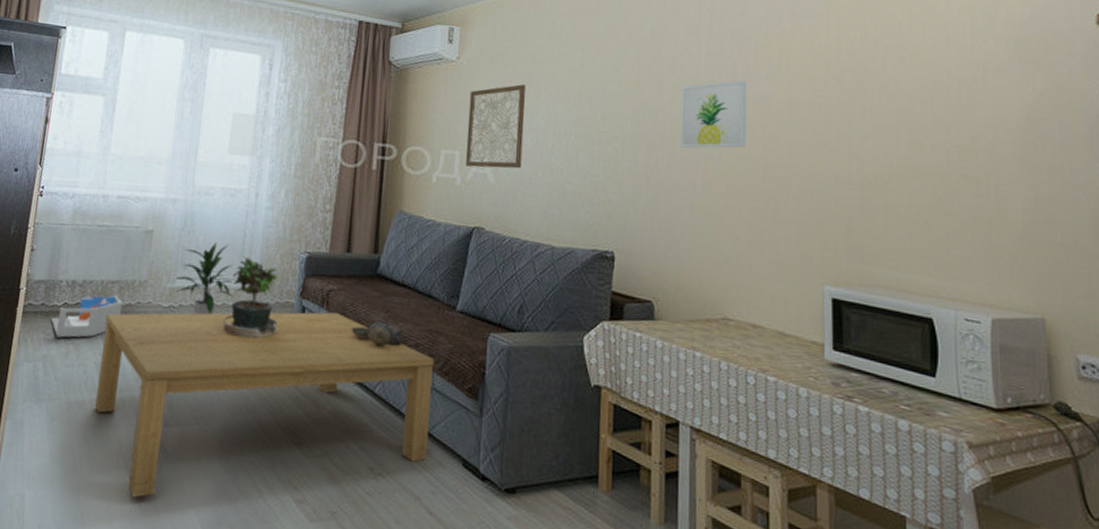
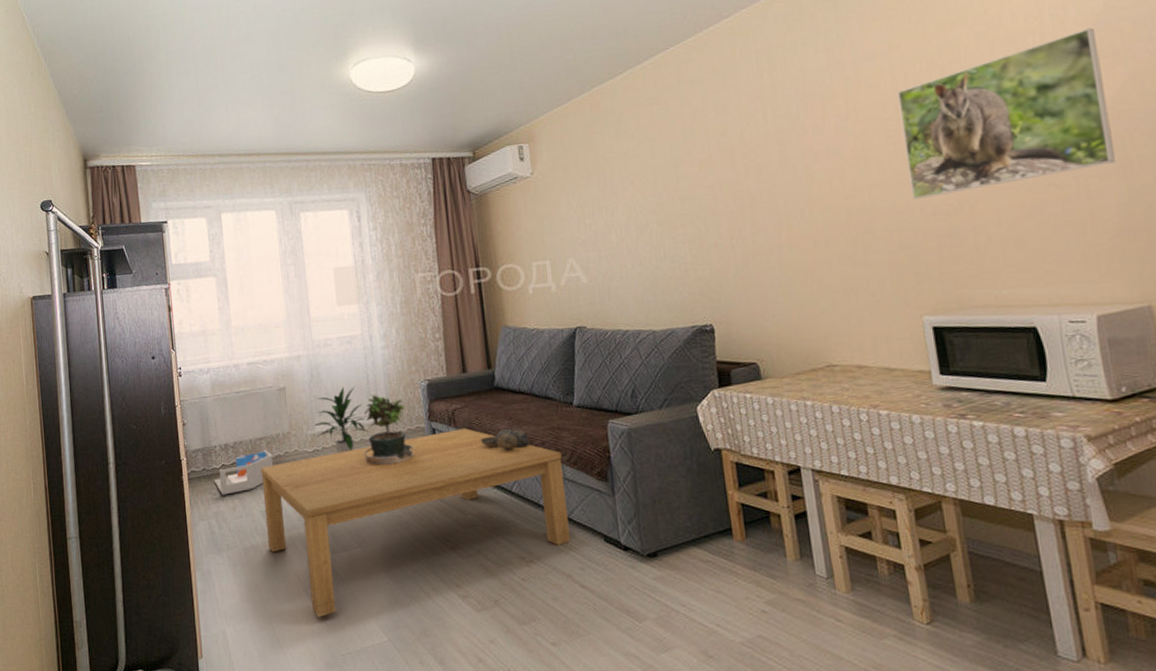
wall art: present [465,84,526,169] -> none [549,185,611,273]
wall art: present [680,80,747,148] -> none [753,136,826,214]
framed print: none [829,31,1026,168] -> present [897,27,1115,200]

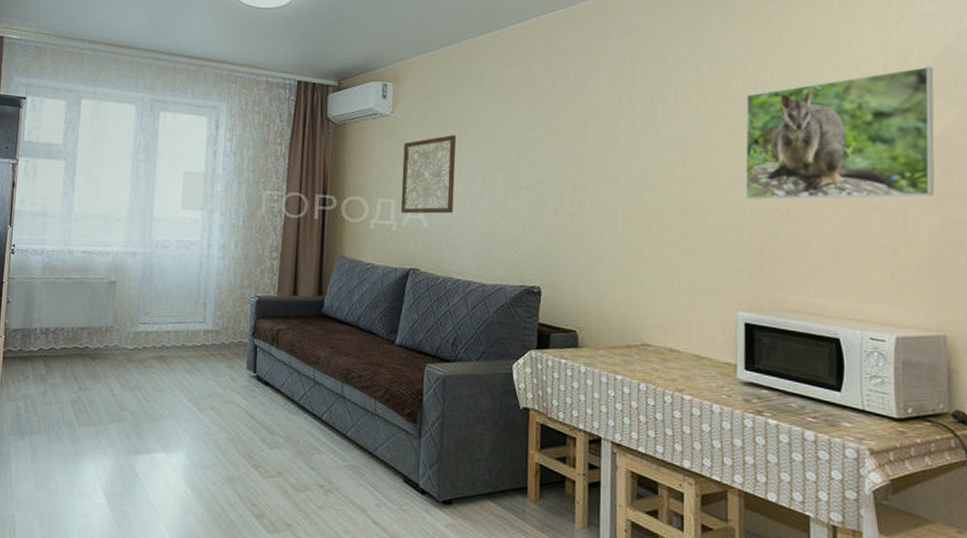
storage bin: present [213,449,274,495] -> none [28,339,92,379]
coffee table: present [261,428,571,617] -> none [72,349,376,516]
indoor plant: present [315,386,369,453] -> none [139,289,192,356]
potted plant: present [364,394,415,465] -> none [183,301,234,375]
decorative bowl: present [480,428,530,451] -> none [299,356,347,379]
wall art: none [549,185,611,273] -> present [400,135,456,214]

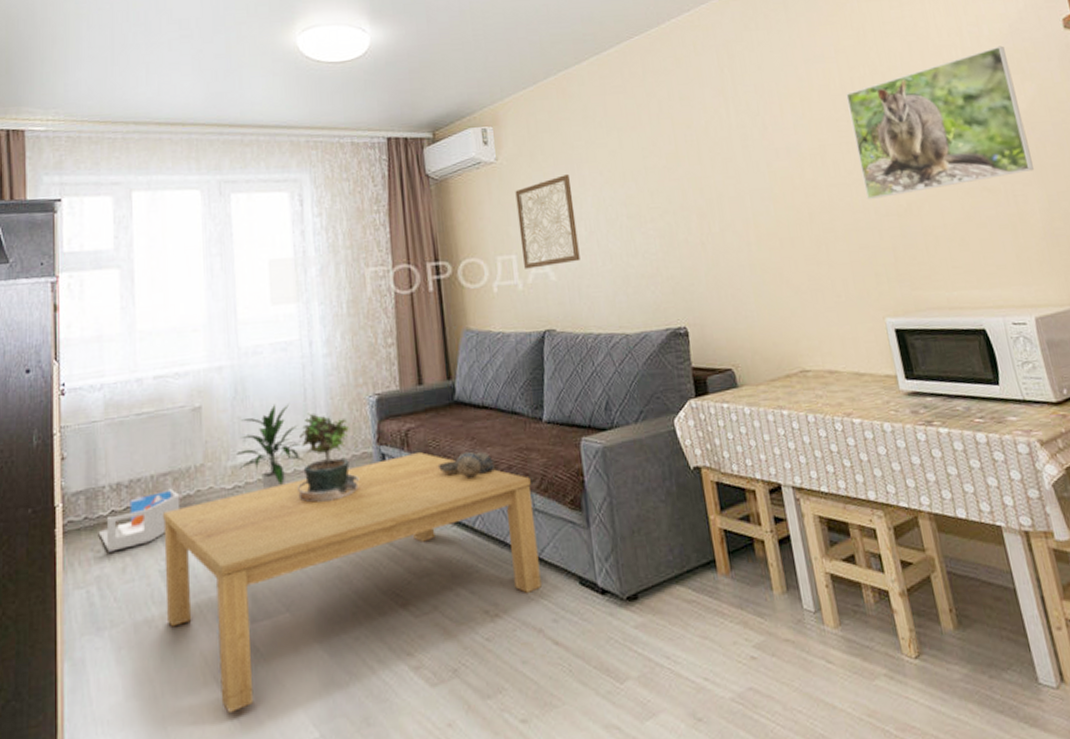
storage bin: none [28,339,92,379] -> present [98,488,181,552]
coffee table: none [72,349,376,516] -> present [163,452,542,712]
indoor plant: none [139,289,192,356] -> present [237,404,304,490]
potted plant: none [183,301,234,375] -> present [298,413,360,503]
decorative bowl: none [299,356,347,379] -> present [437,451,494,479]

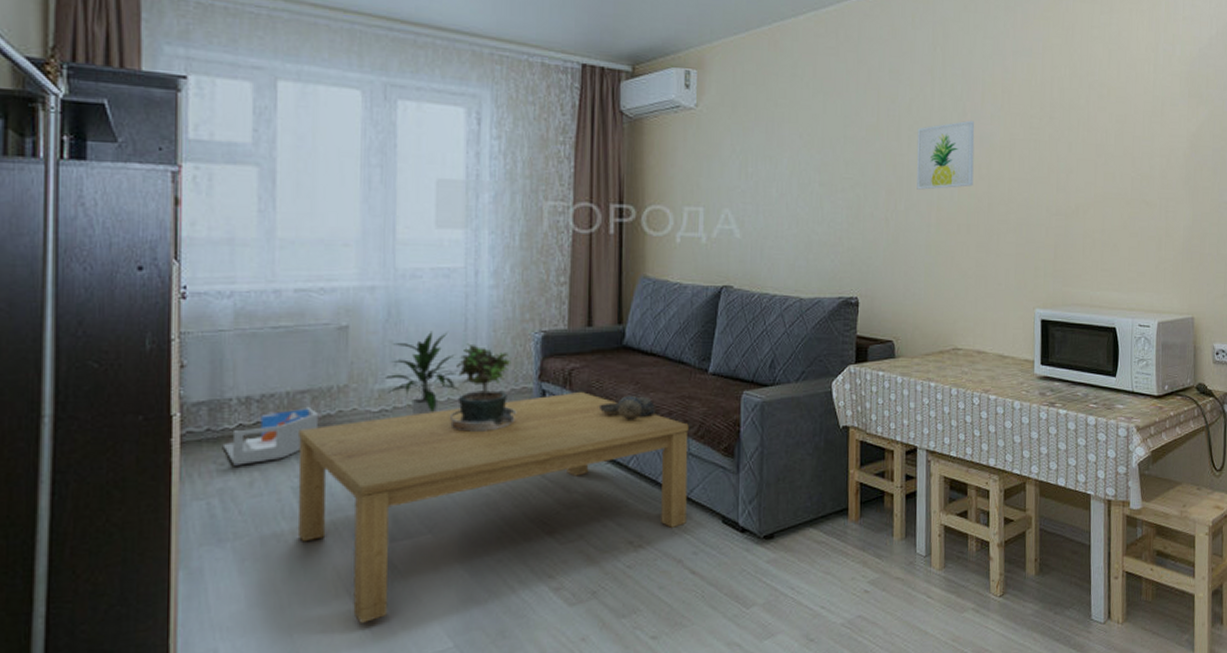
wall art: present [515,175,580,269] -> none [710,132,769,224]
wall art: none [718,133,788,209] -> present [916,120,975,190]
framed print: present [846,45,1034,200] -> none [1042,68,1191,198]

